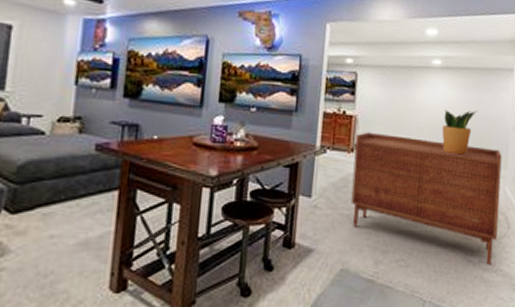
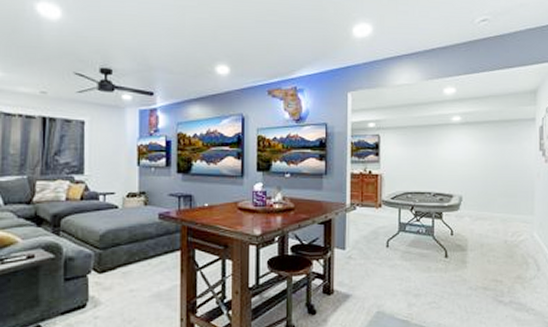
sideboard: present [351,132,502,265] -> none [382,188,528,305]
potted plant: present [442,110,478,155] -> none [465,162,500,204]

